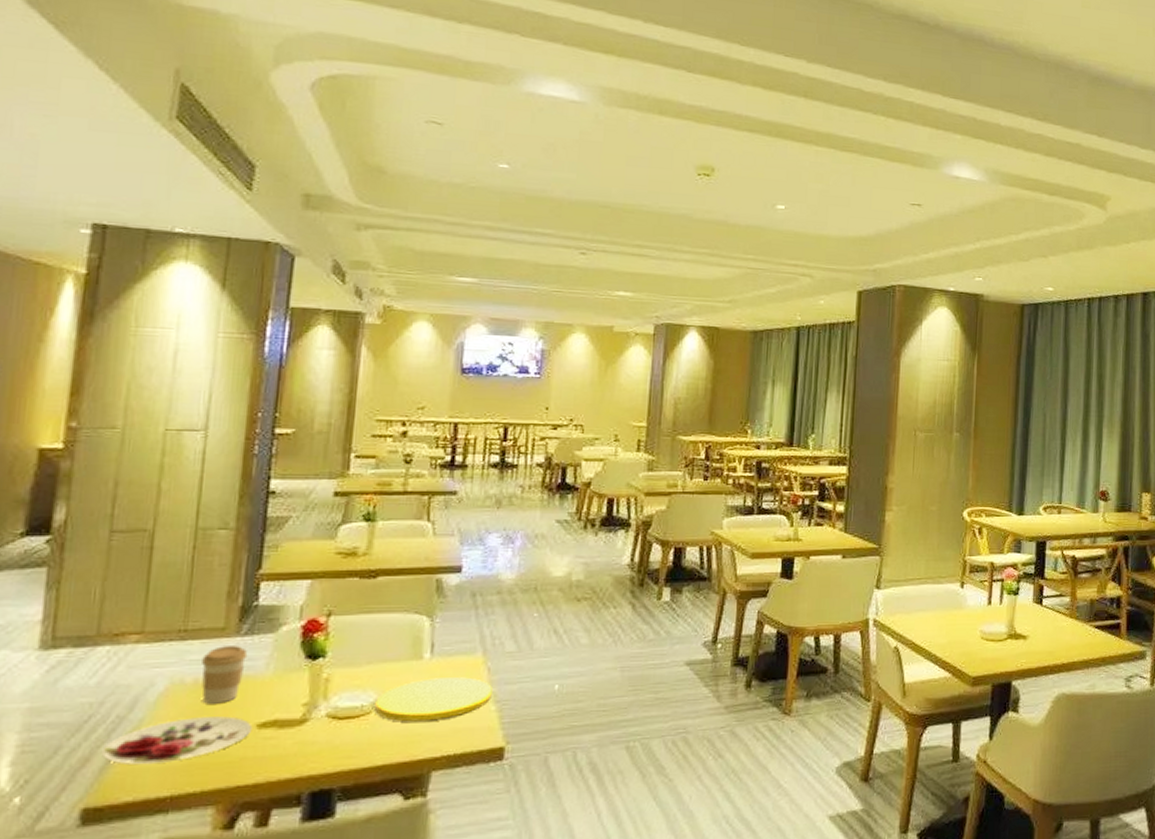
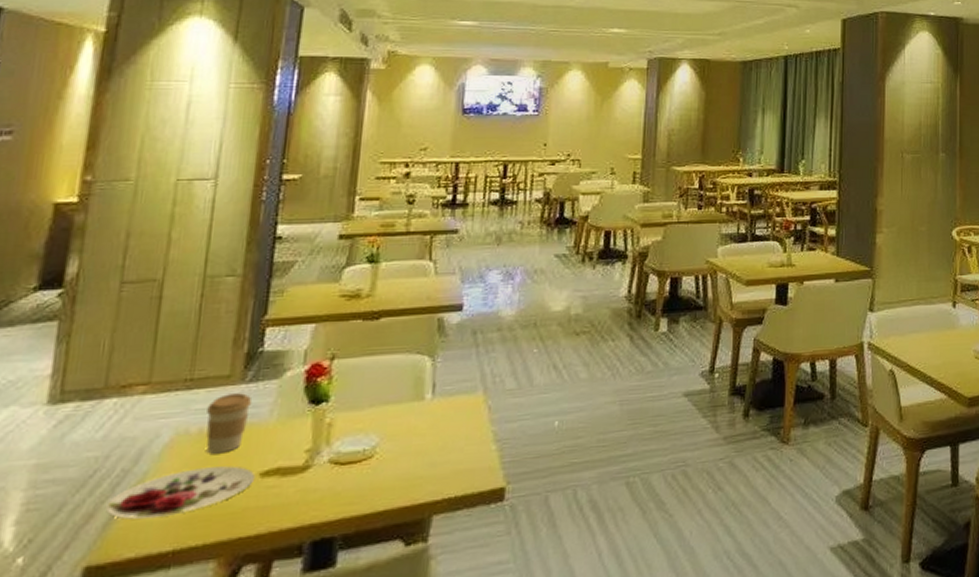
plate: present [375,677,492,722] -> none [376,417,493,465]

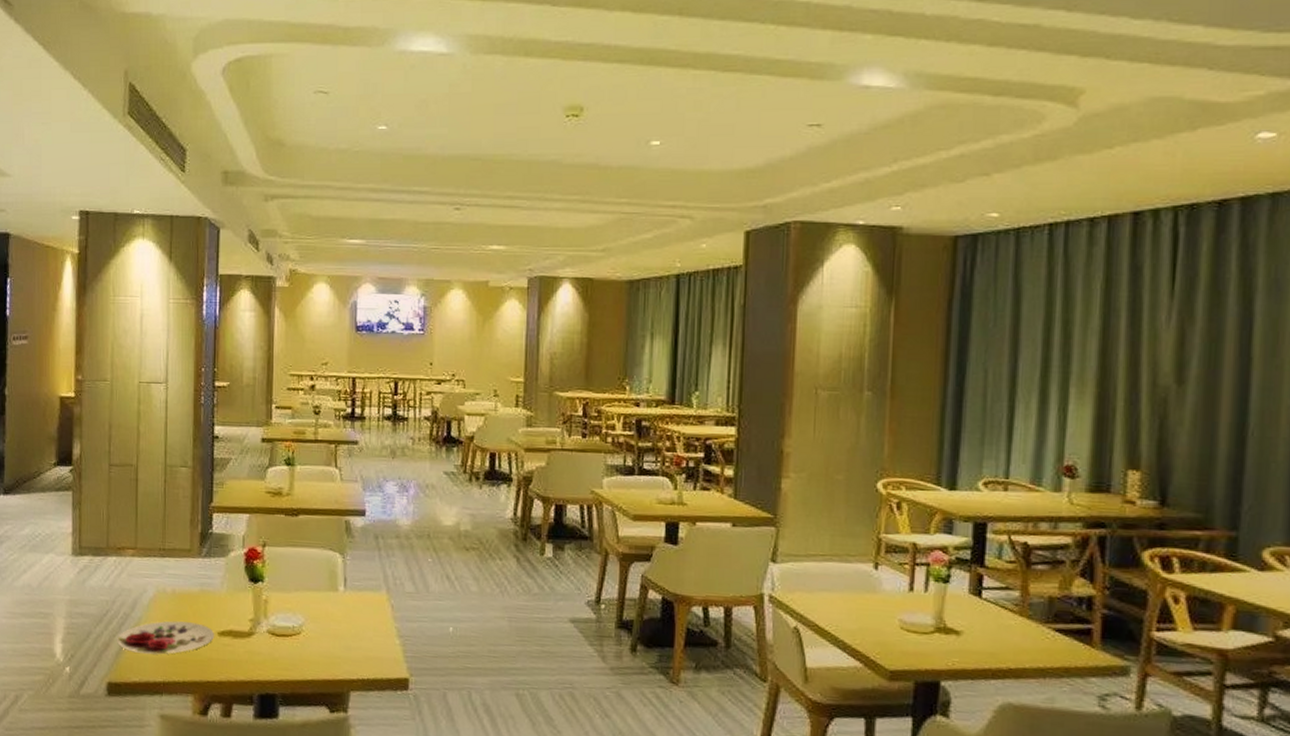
coffee cup: present [206,393,253,454] -> none [177,564,208,612]

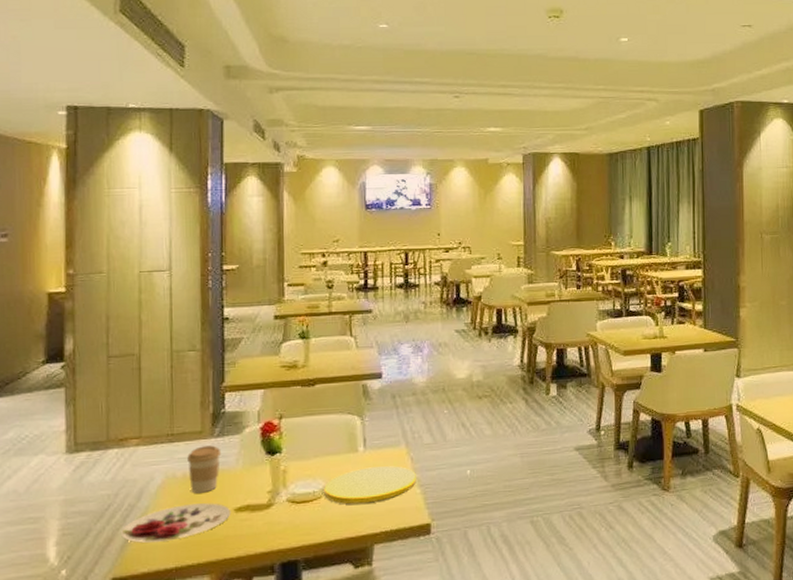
coffee cup: none [177,564,208,612] -> present [187,445,222,494]
plate: none [303,609,396,647] -> present [324,466,416,504]

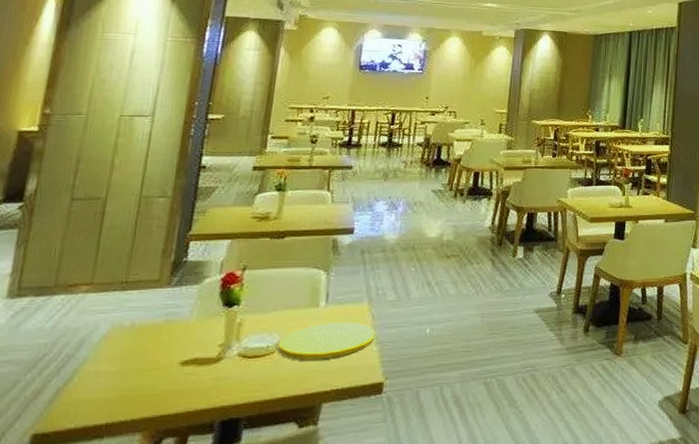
plate: present [121,503,231,543] -> none [52,355,177,396]
coffee cup: present [187,445,222,494] -> none [137,295,177,345]

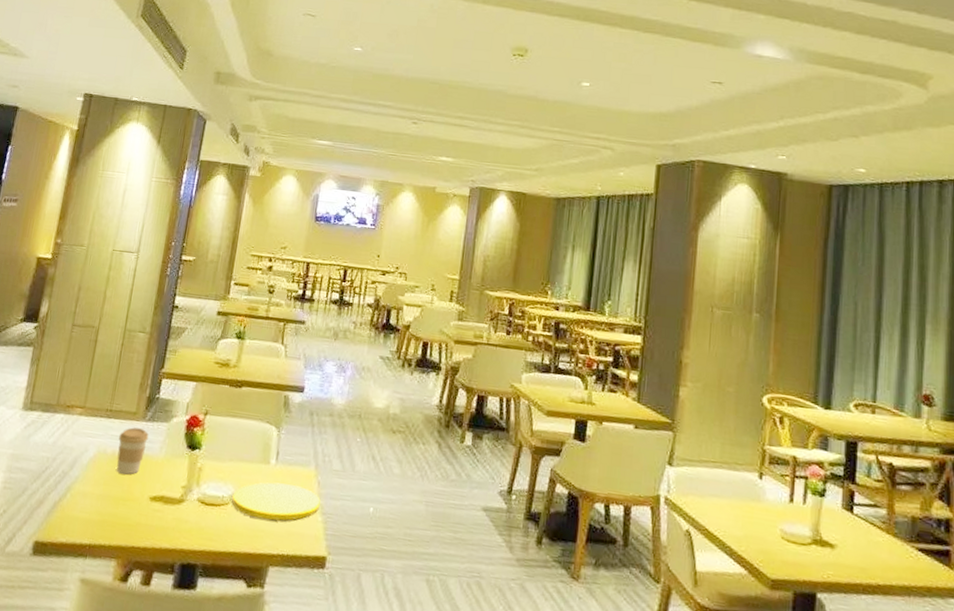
coffee cup: none [137,295,177,345] -> present [116,427,149,475]

